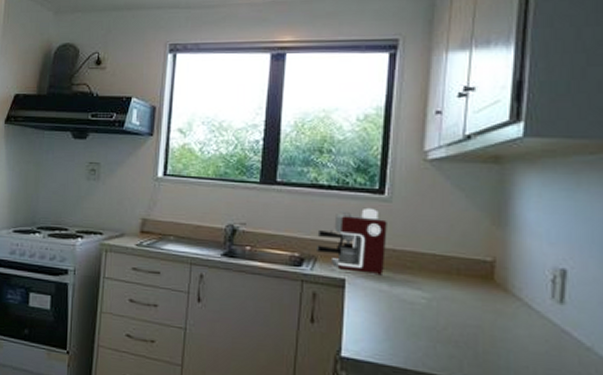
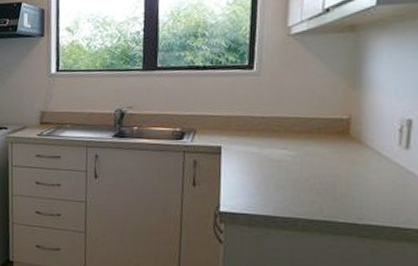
coffee maker: present [315,207,387,276] -> none [194,82,257,141]

